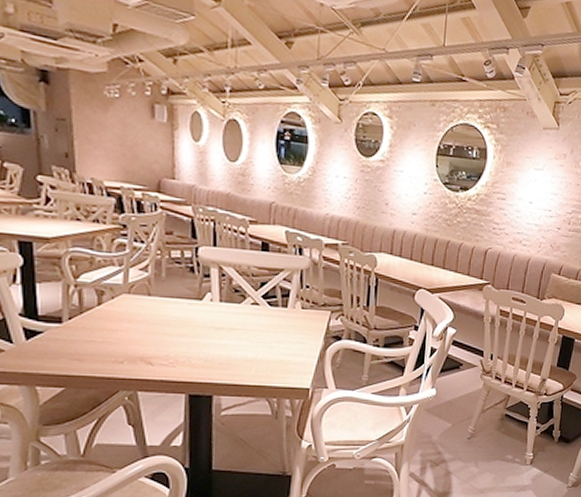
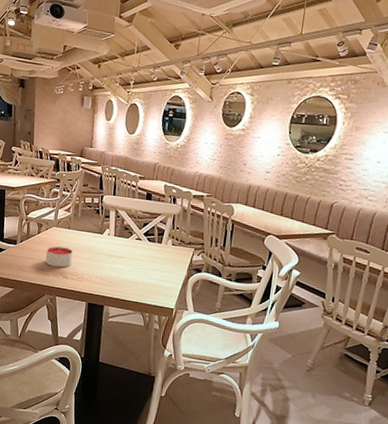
candle: none [114,321,159,351] -> present [45,246,73,268]

